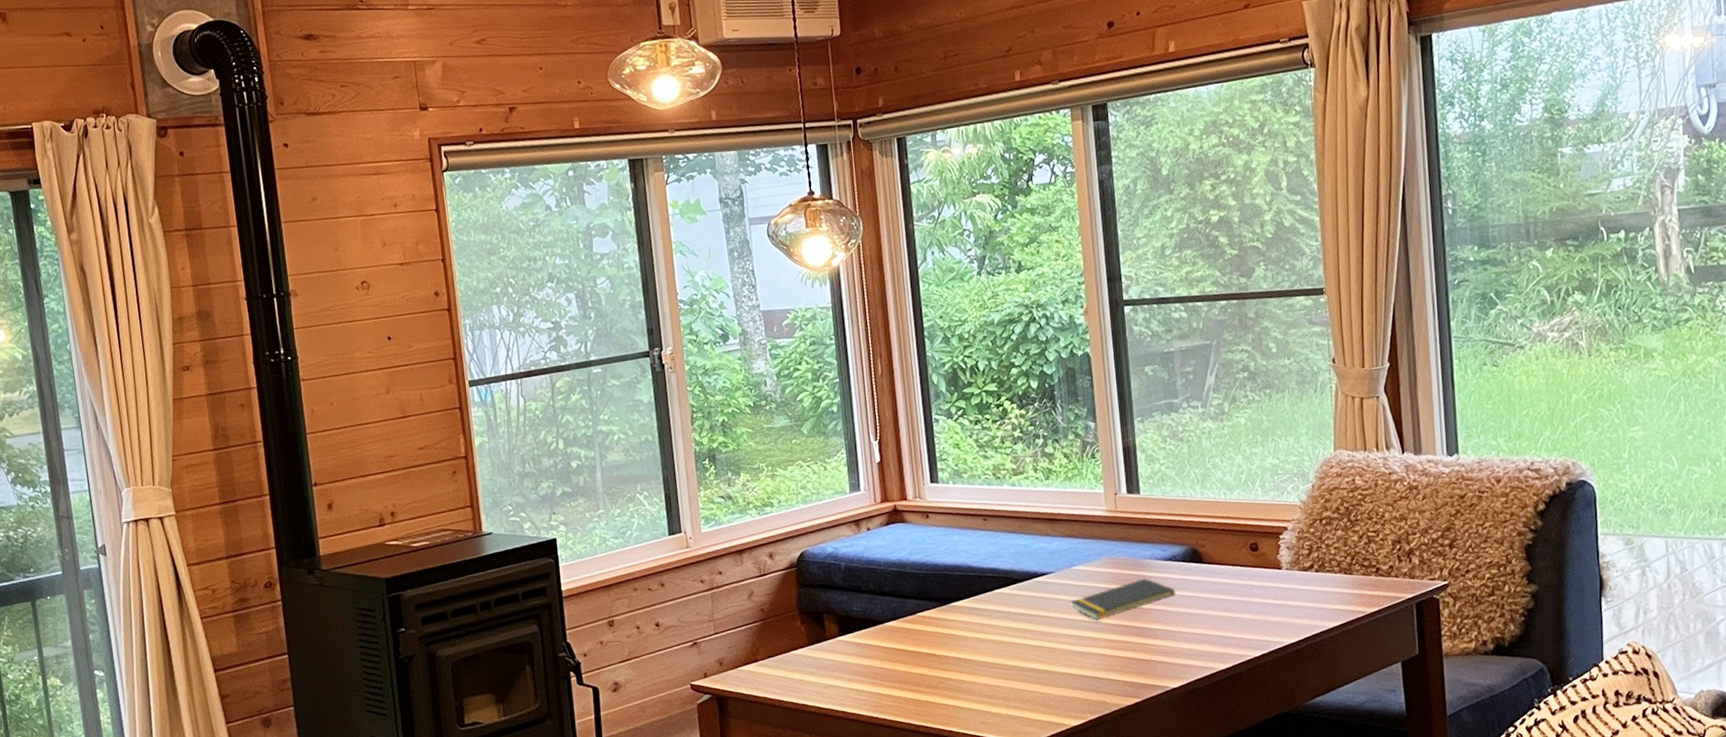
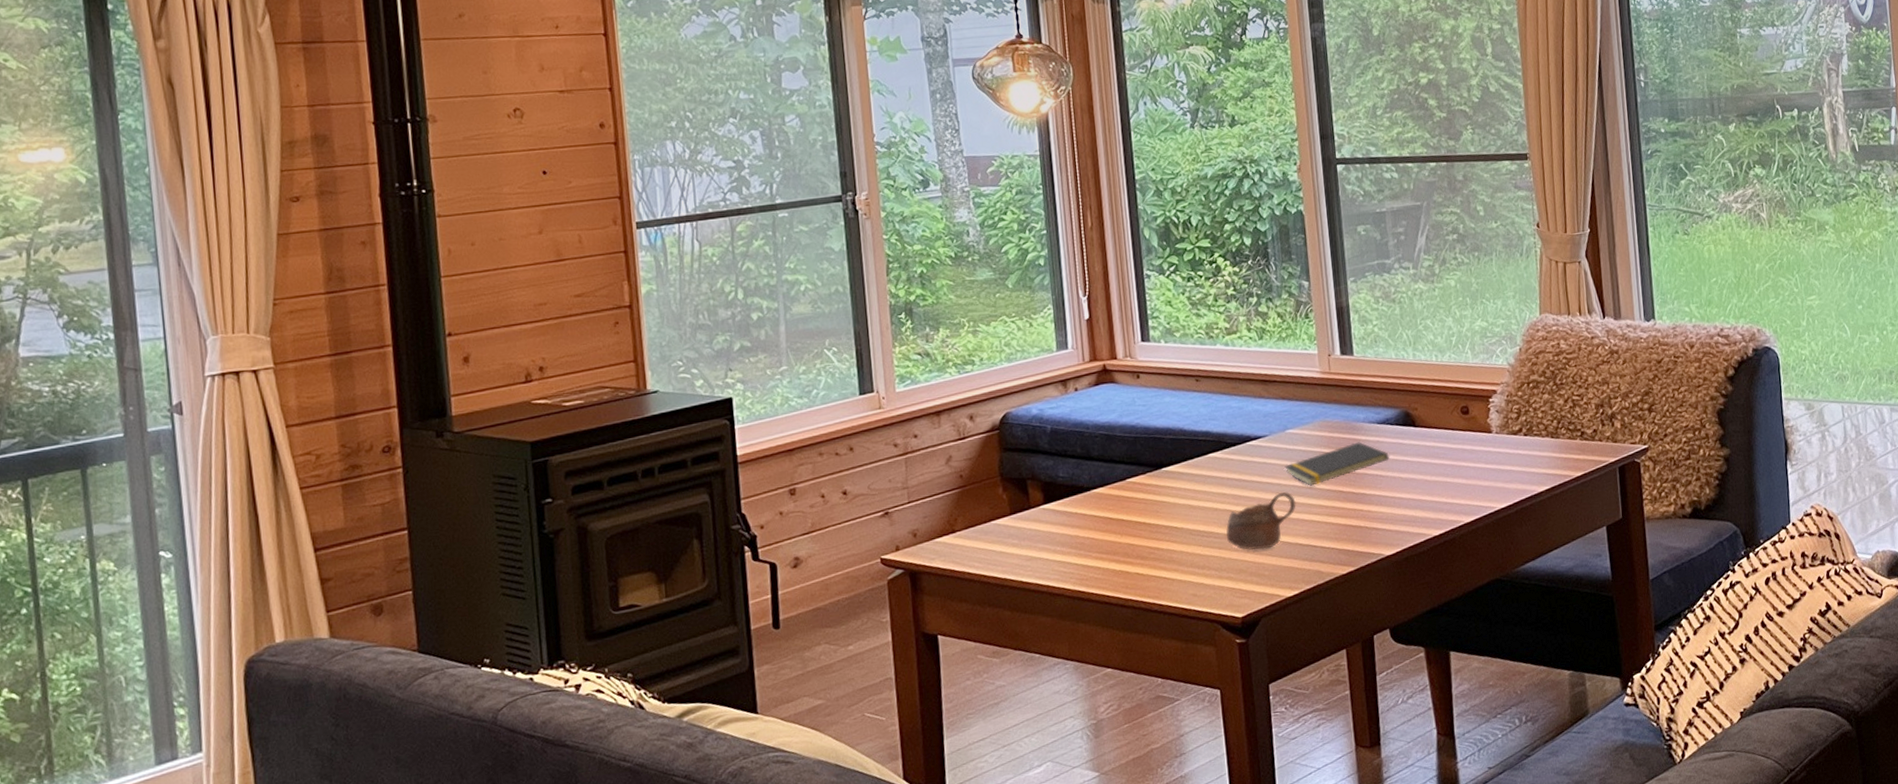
cup: none [1013,625,1082,681] -> present [1226,491,1296,550]

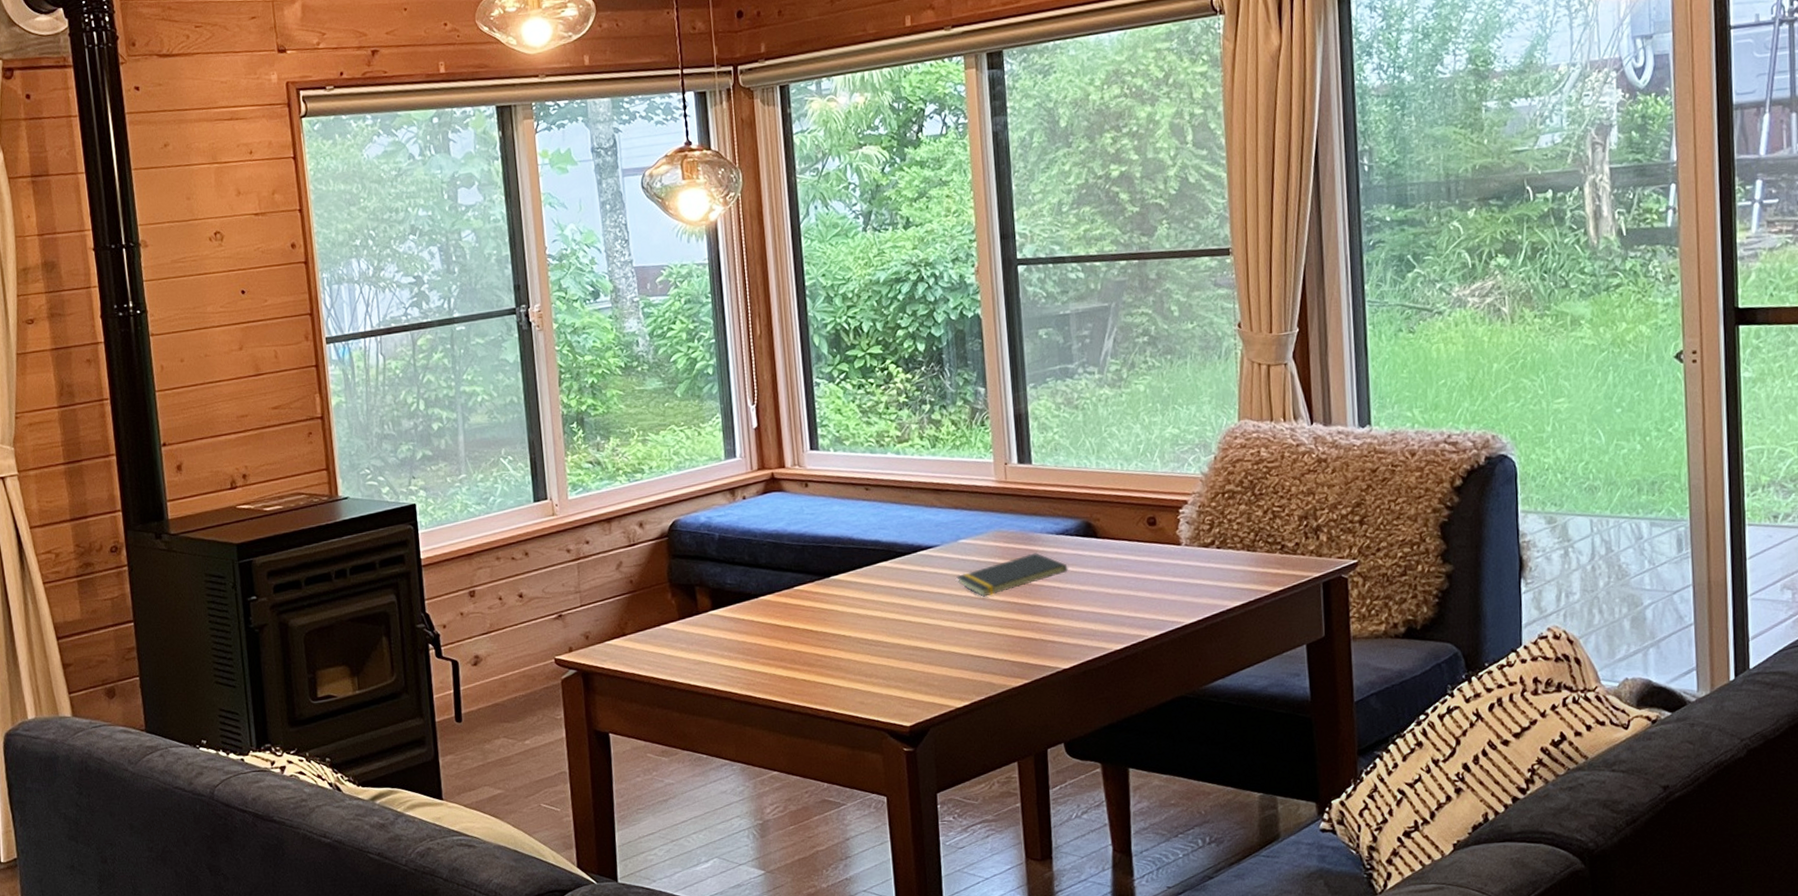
cup: present [1226,491,1296,550] -> none [894,602,968,660]

